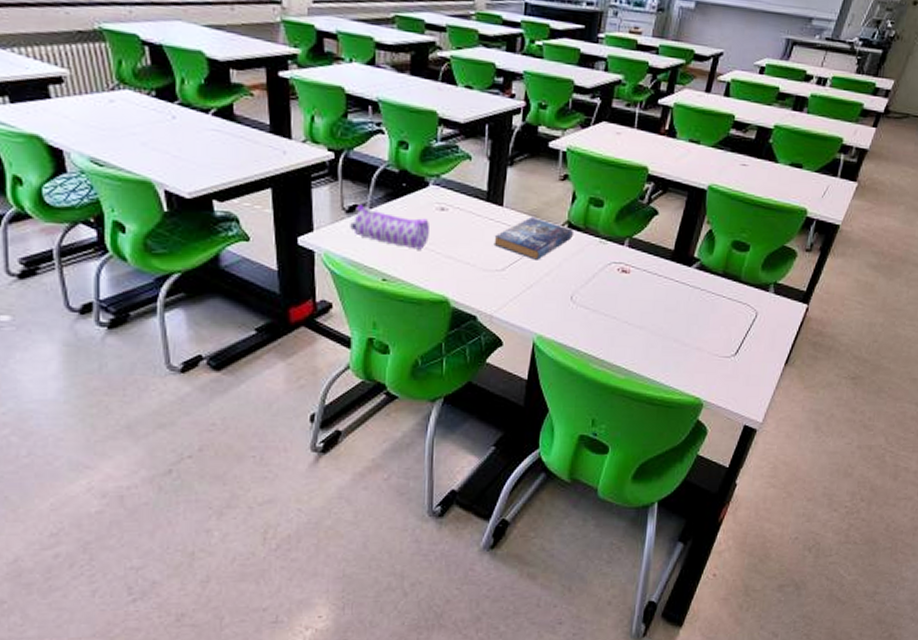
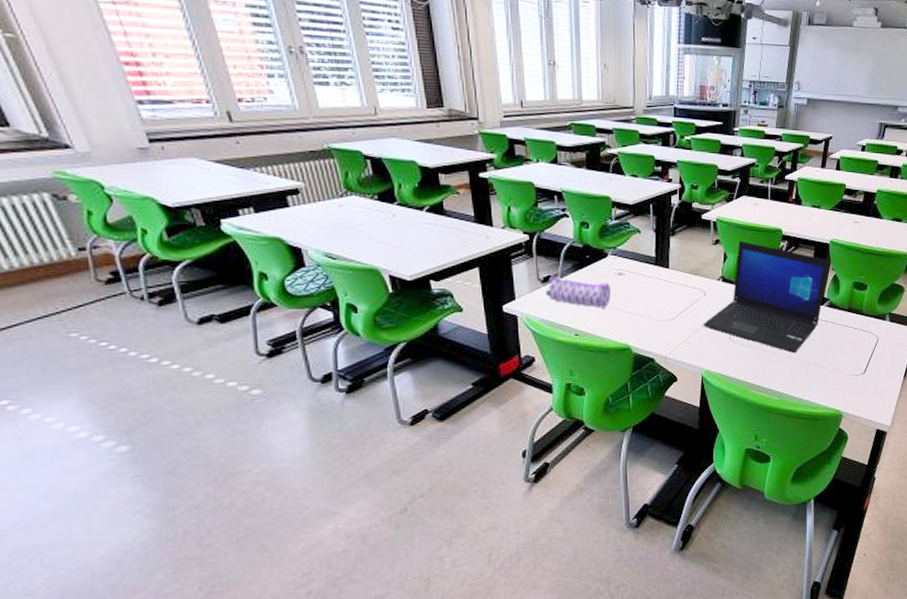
book: present [494,216,575,260] -> none [663,274,728,309]
laptop: none [539,178,705,324] -> present [703,240,830,354]

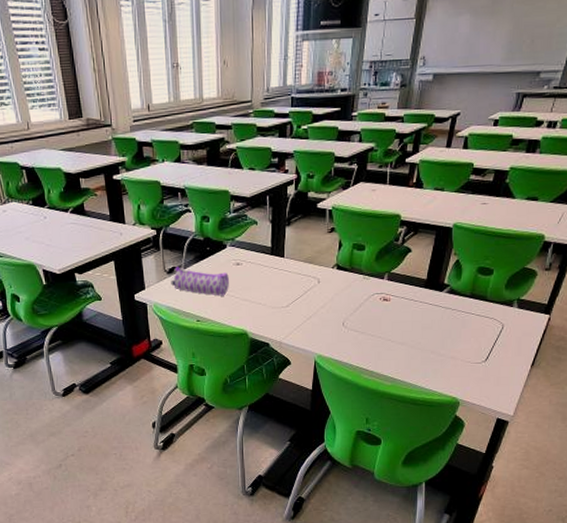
laptop: present [703,240,830,354] -> none [316,228,452,340]

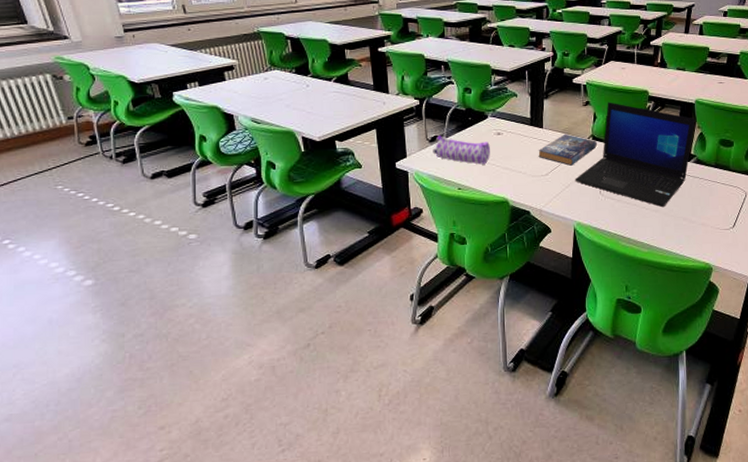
book: none [279,263,342,297] -> present [538,134,598,166]
laptop: none [316,228,452,340] -> present [574,102,696,208]

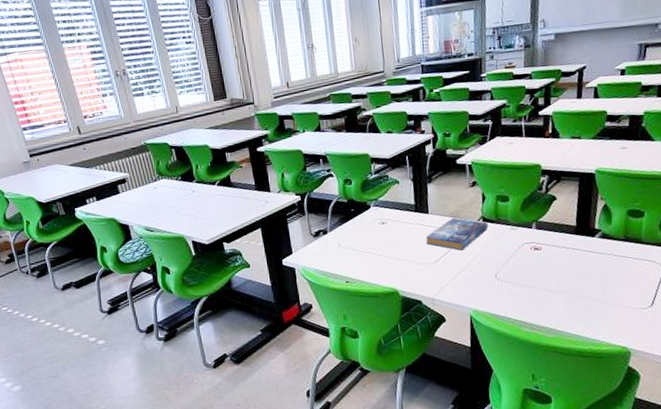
pencil case: present [433,134,490,165] -> none [317,228,376,256]
laptop: present [574,102,696,208] -> none [467,180,598,289]

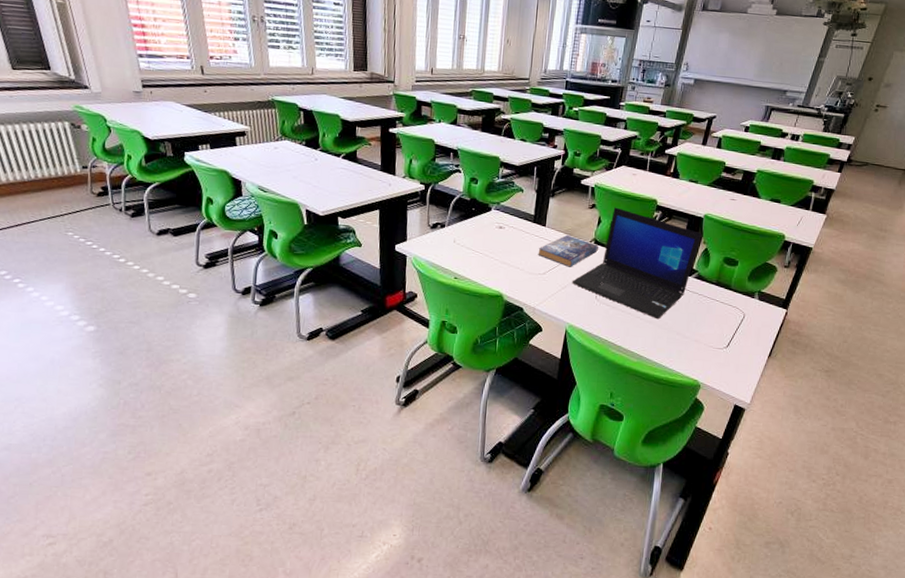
laptop: none [467,180,598,289] -> present [571,207,702,320]

